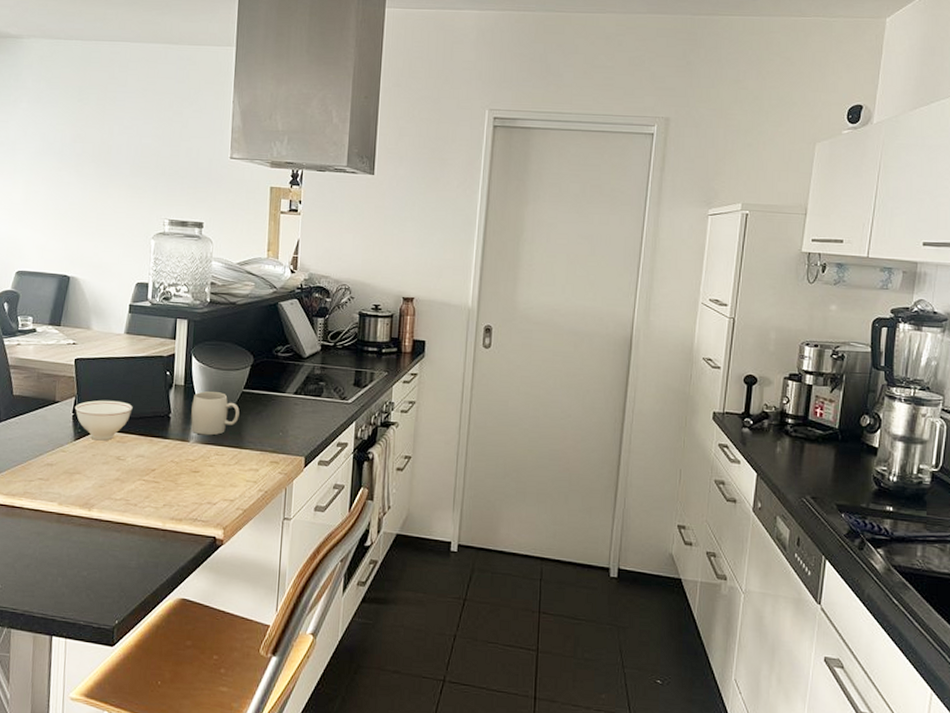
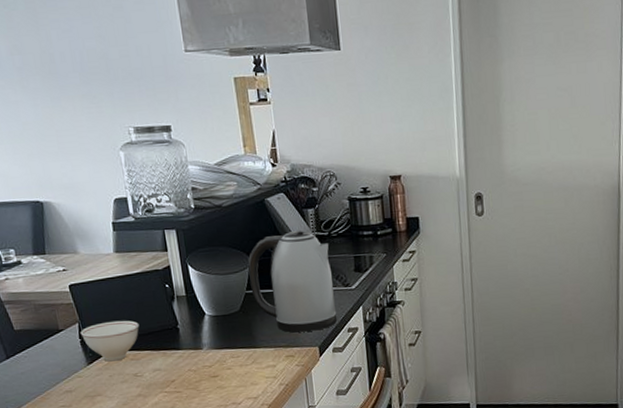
mug: present [191,391,240,436] -> none [197,297,247,341]
kettle: none [248,336,333,440] -> present [248,230,337,333]

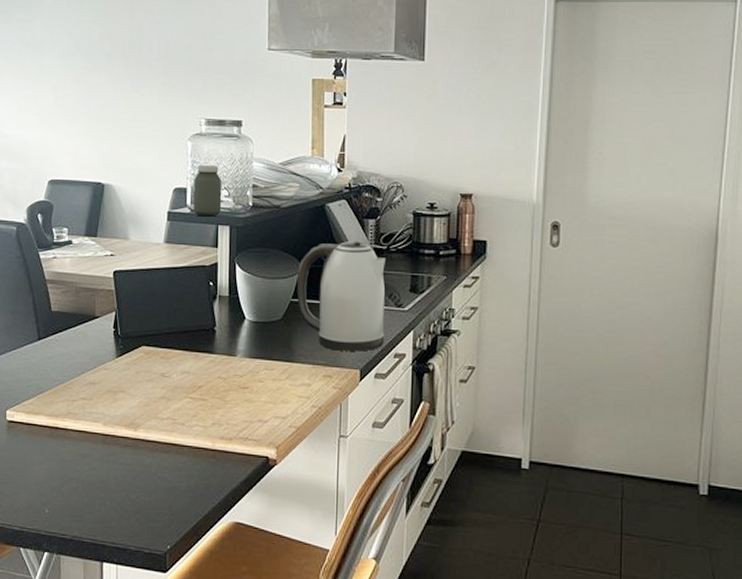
bowl: present [80,320,139,362] -> none [115,314,176,357]
jar: none [132,172,165,224] -> present [193,164,222,217]

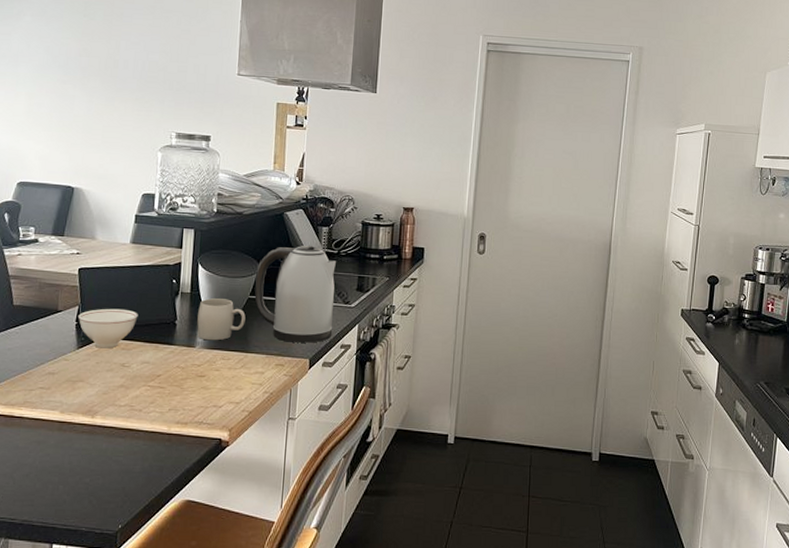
bowl: none [115,314,176,357] -> present [78,308,138,349]
jar: present [193,164,222,217] -> none [160,173,189,221]
mug: none [237,302,288,349] -> present [197,298,246,341]

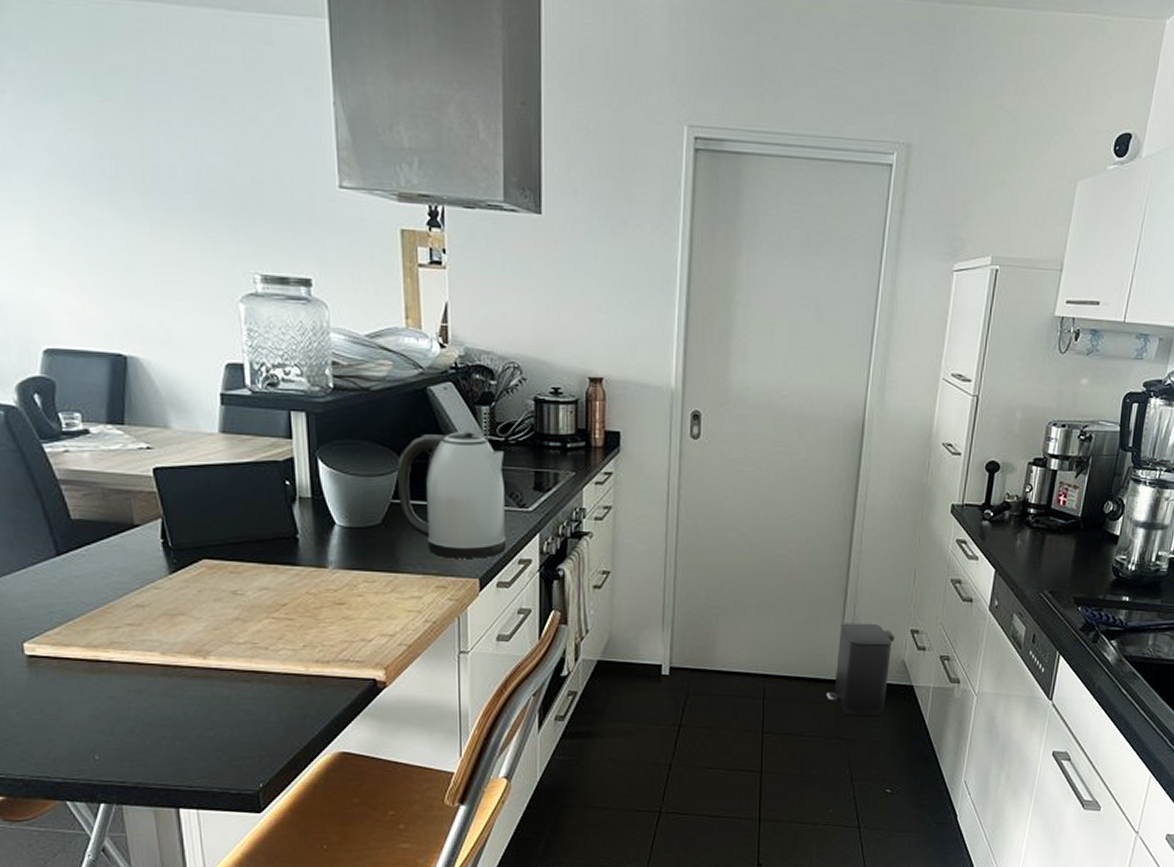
bowl: present [78,308,138,349] -> none [163,520,245,572]
mug: present [197,298,246,341] -> none [325,504,390,559]
pedal bin: none [582,404,638,486] -> present [826,623,895,717]

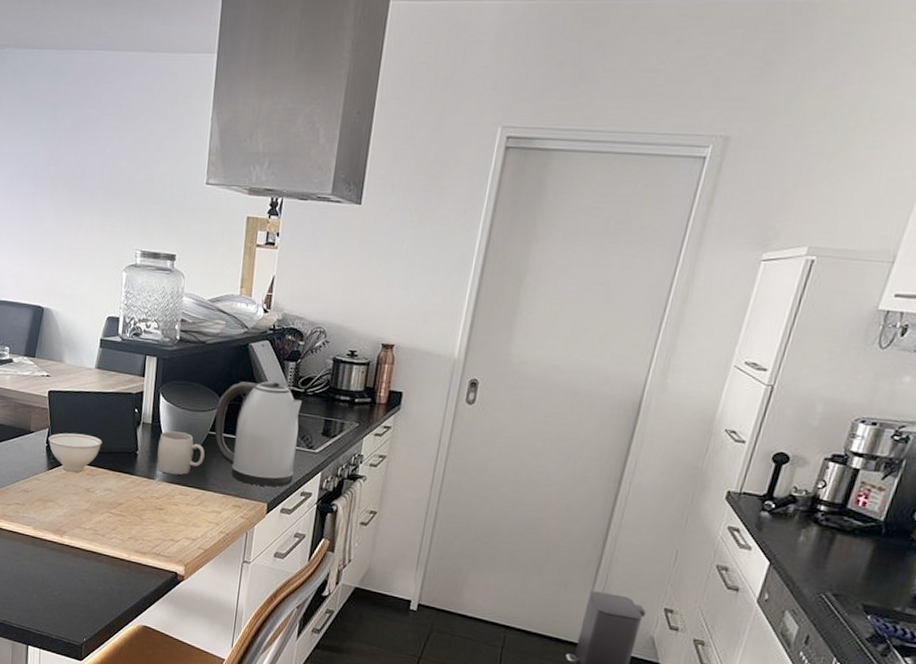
bowl: none [163,520,245,572] -> present [48,433,102,473]
mug: none [325,504,390,559] -> present [157,431,205,475]

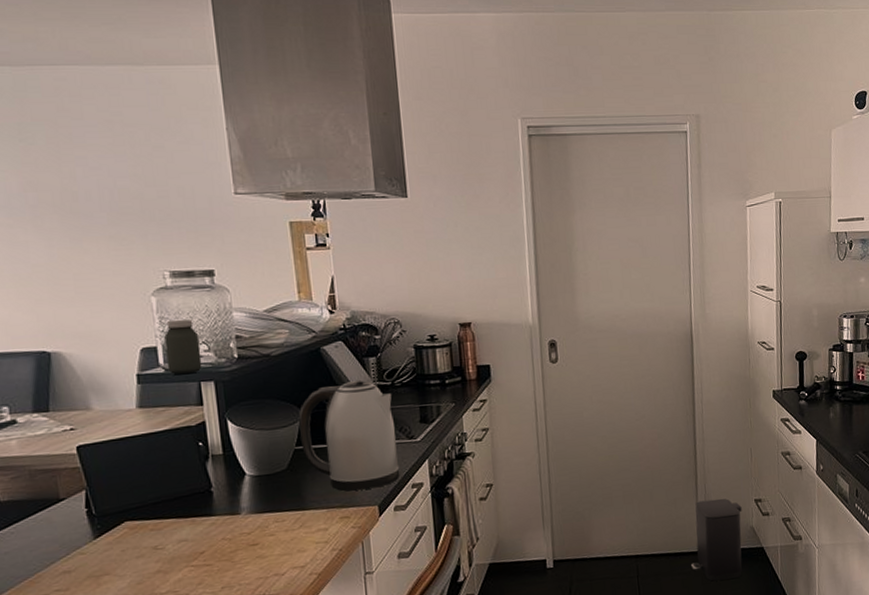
bowl: present [48,433,102,473] -> none [87,484,164,534]
jar: none [124,295,153,347] -> present [164,319,202,375]
mug: present [157,431,205,475] -> none [236,454,296,505]

